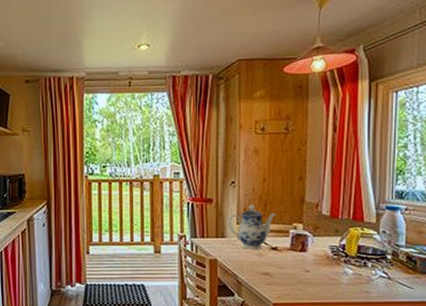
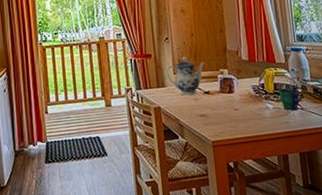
cup: none [362,253,393,279] -> present [278,88,304,111]

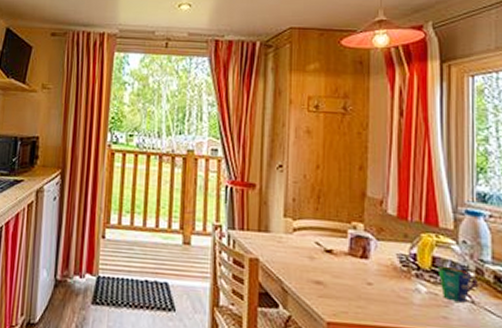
teapot: present [165,56,205,96] -> none [272,194,332,251]

